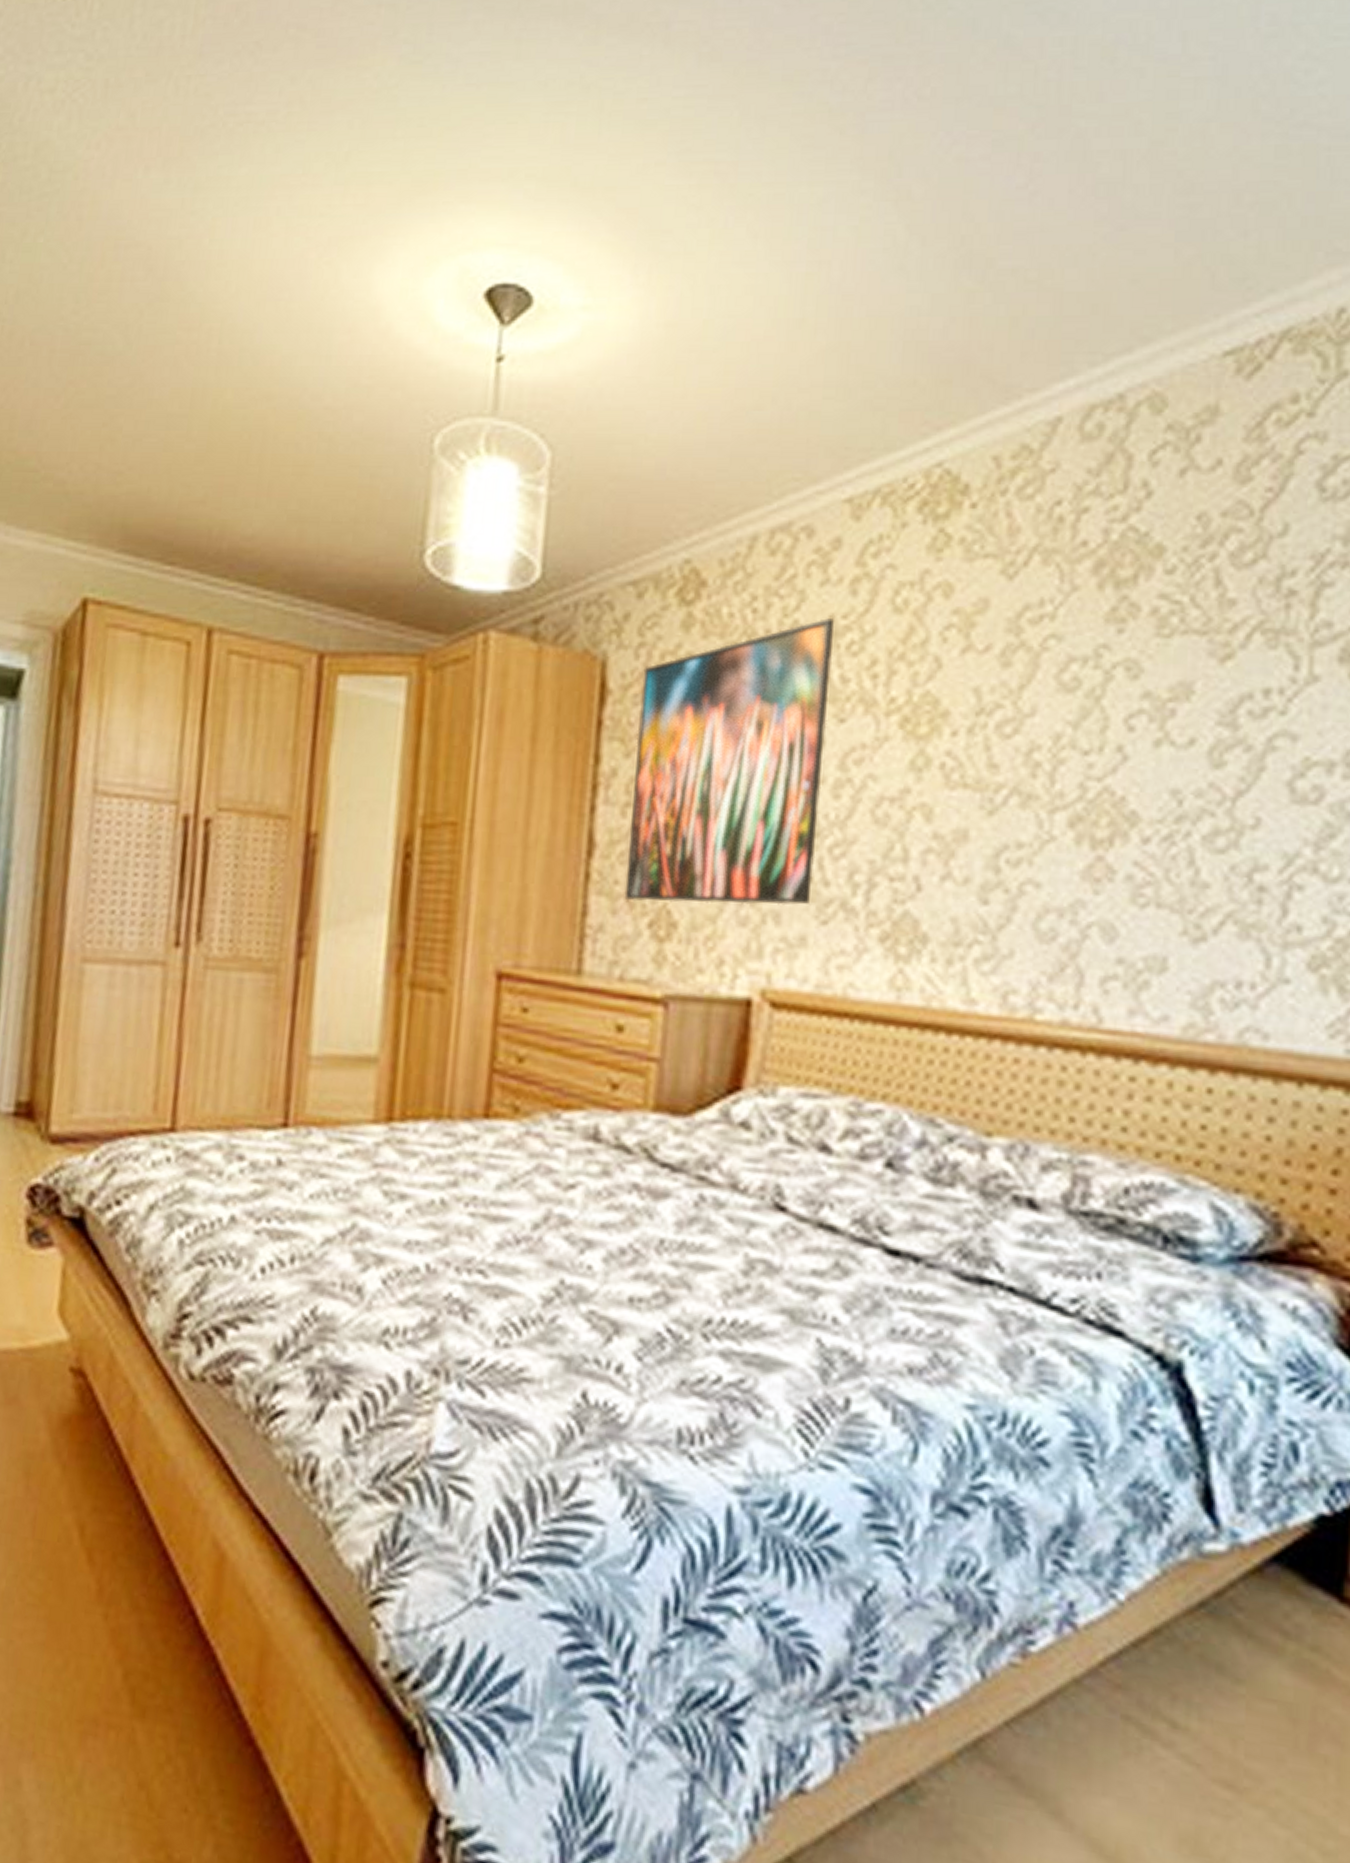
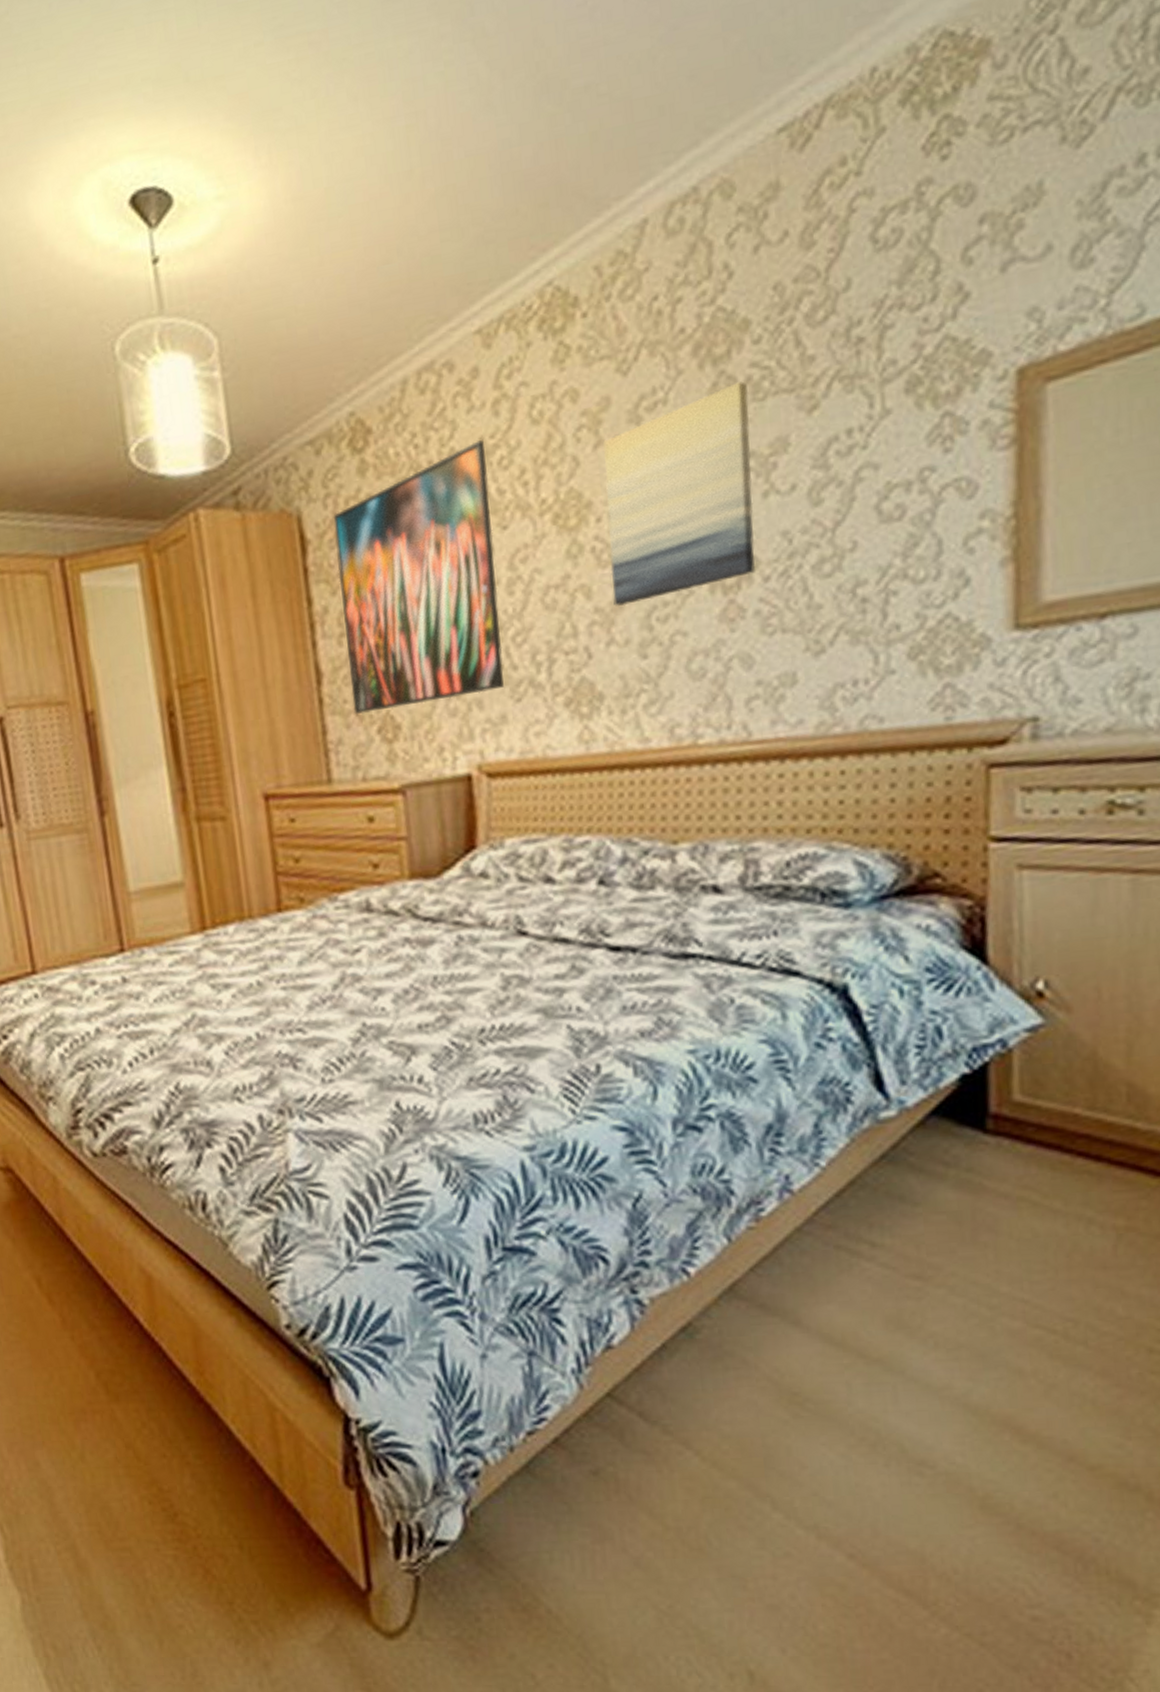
wall art: none [957,612,1153,838] -> present [603,382,755,606]

